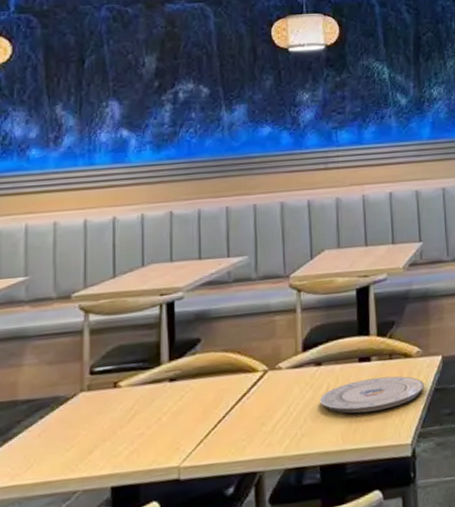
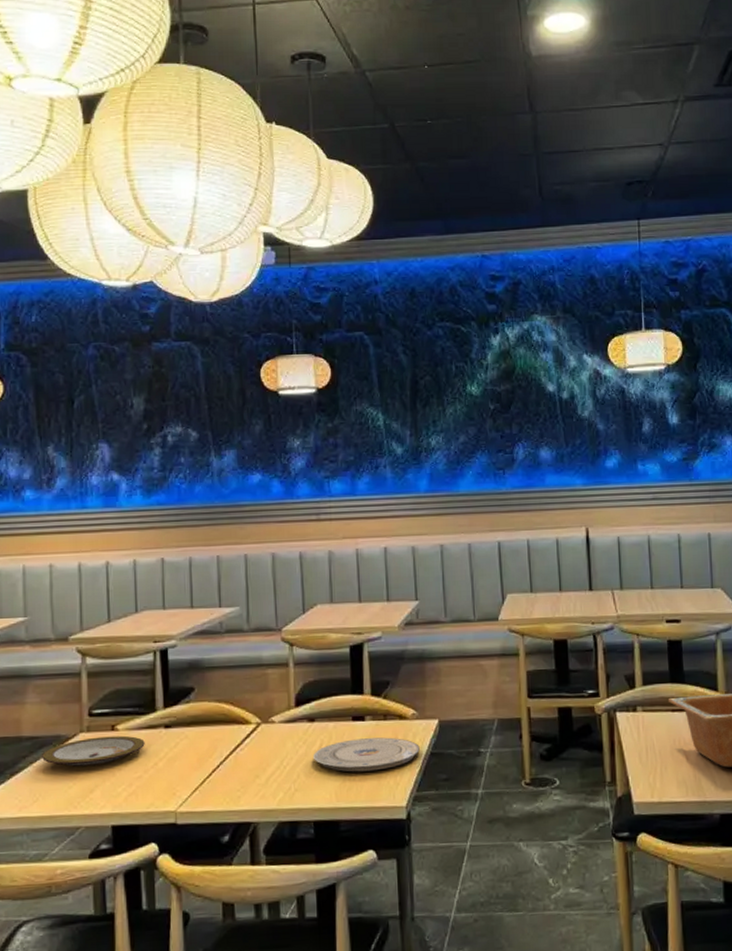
plate: none [38,392,148,428] -> present [42,735,145,767]

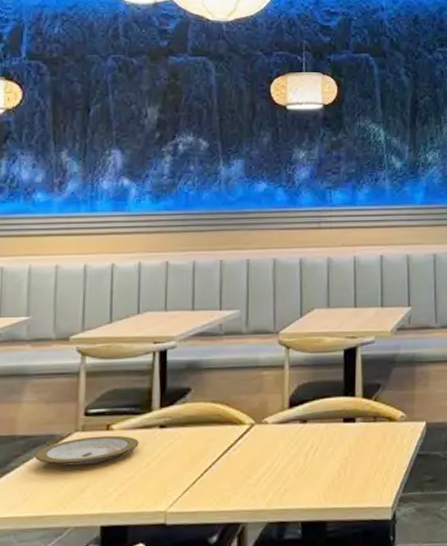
plate: present [313,737,420,772] -> none [304,439,407,473]

